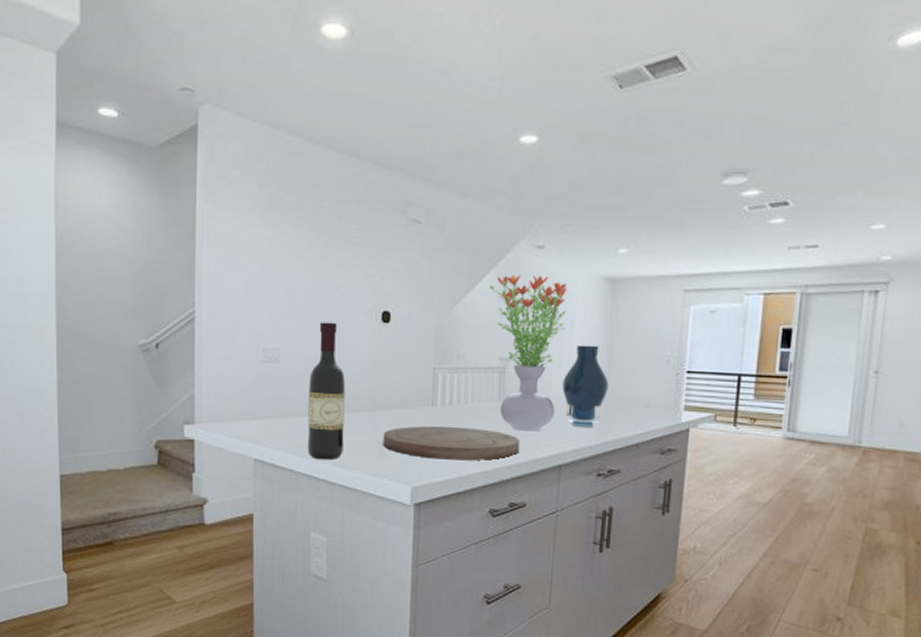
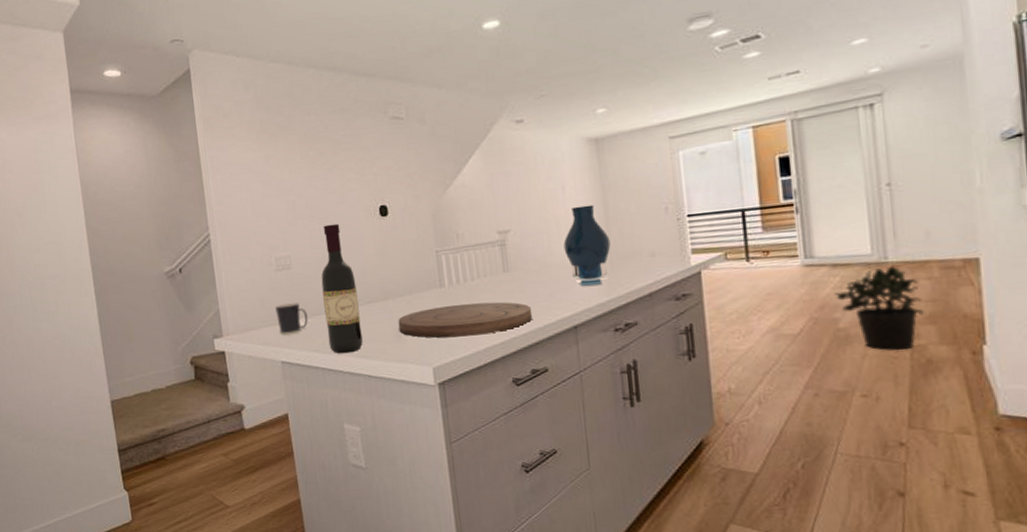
mug: none [256,399,289,433] -> present [275,303,308,336]
flower arrangement: present [490,274,569,432] -> none [477,147,561,299]
potted plant: none [807,450,884,532] -> present [834,265,924,351]

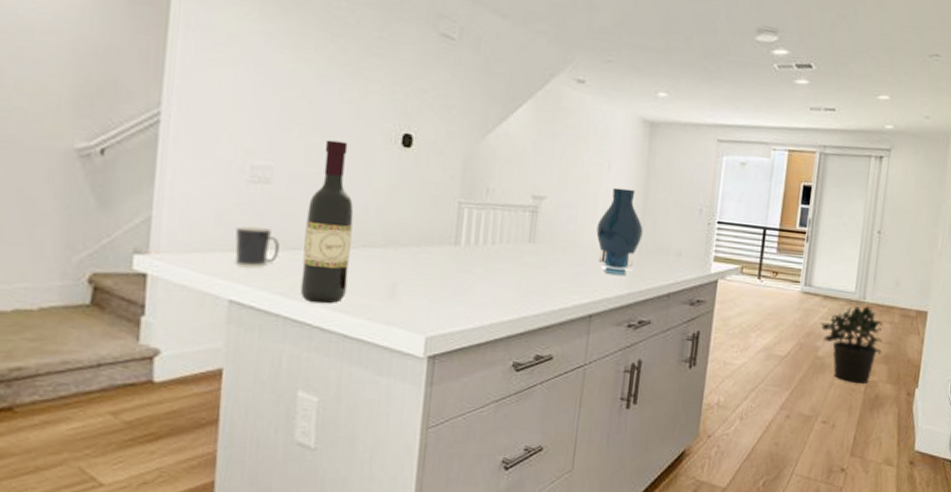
cutting board: present [398,302,533,338] -> none [394,267,550,308]

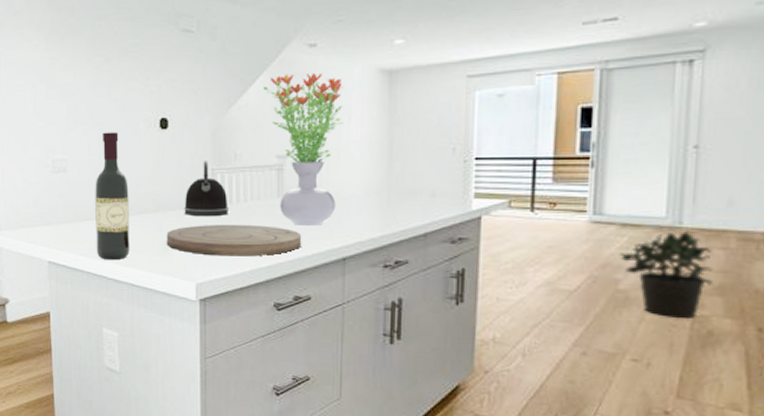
mug: present [235,226,279,269] -> none [48,206,78,237]
cutting board: none [394,267,550,308] -> present [166,224,302,257]
kettle: none [420,191,474,258] -> present [184,161,228,217]
flower arrangement: none [526,107,608,278] -> present [263,72,344,226]
vase: present [596,187,643,276] -> none [342,137,391,220]

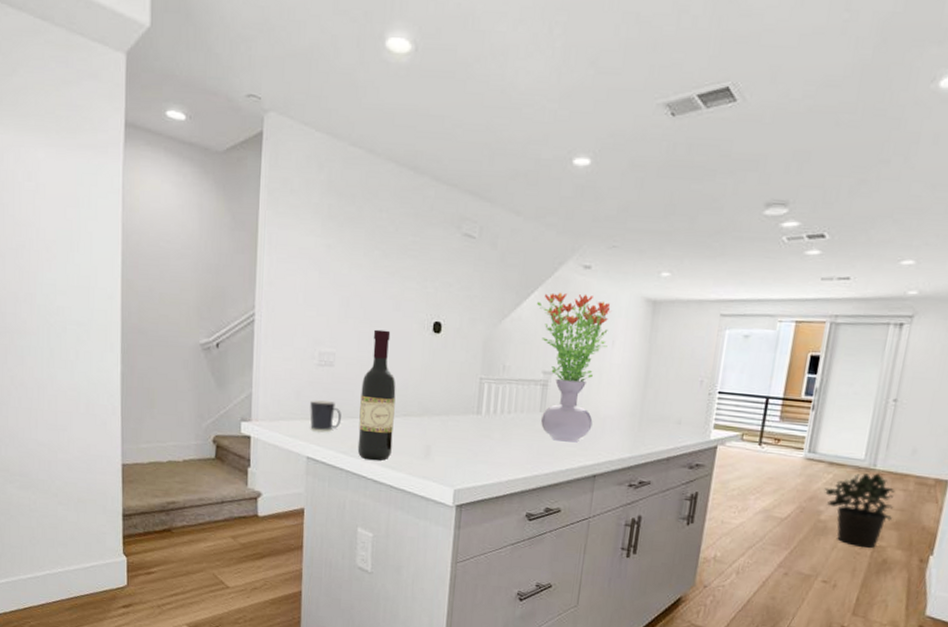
mug: none [48,206,78,237] -> present [310,400,341,433]
cutting board: present [166,224,302,257] -> none [429,432,558,468]
kettle: present [184,161,228,217] -> none [449,369,493,425]

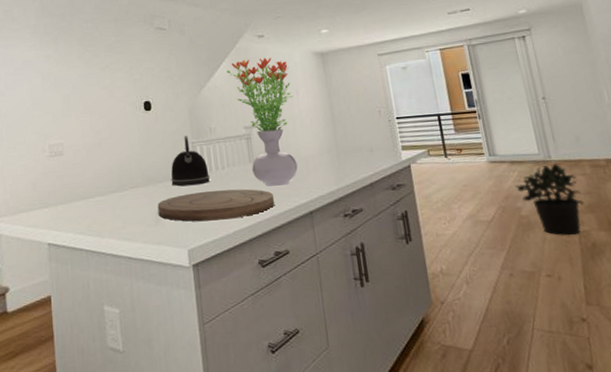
mug: present [310,400,341,433] -> none [46,187,75,218]
wine bottle: present [357,329,396,461] -> none [89,116,125,236]
cutting board: none [429,432,558,468] -> present [157,189,275,222]
kettle: none [449,369,493,425] -> present [171,136,210,186]

